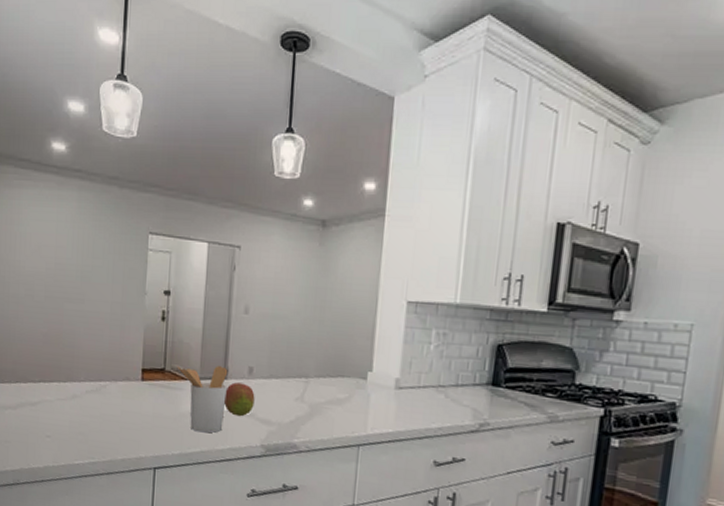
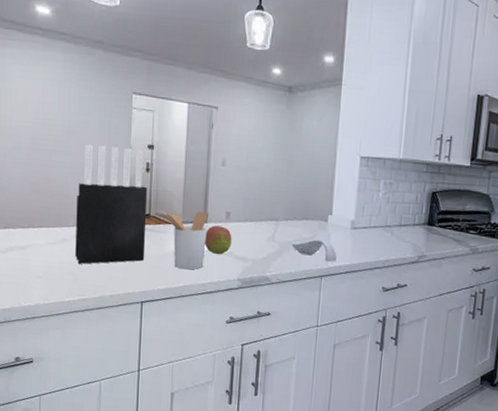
knife block: none [86,290,162,424] -> present [75,144,147,264]
spoon rest: none [323,400,378,429] -> present [291,239,337,262]

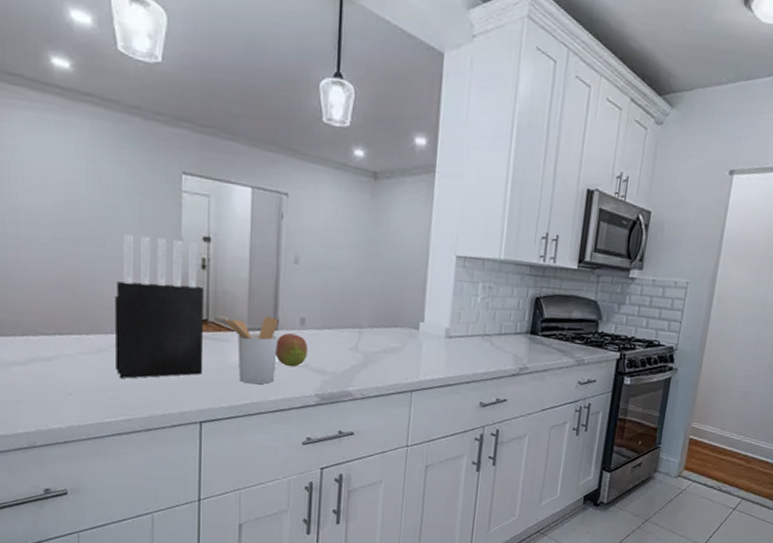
spoon rest: present [291,239,337,262] -> none [377,349,429,375]

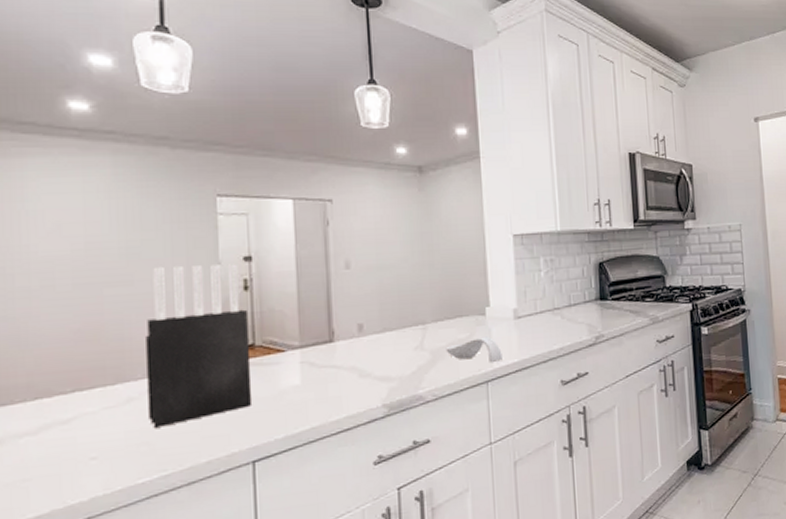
utensil holder: present [221,316,279,385] -> none [270,329,336,408]
fruit: present [276,333,308,367] -> none [333,343,369,380]
spoon rest: none [377,349,429,375] -> present [445,336,503,363]

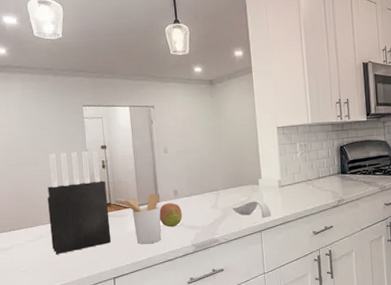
utensil holder: none [270,329,336,408] -> present [120,193,162,245]
fruit: none [333,343,369,380] -> present [159,203,183,228]

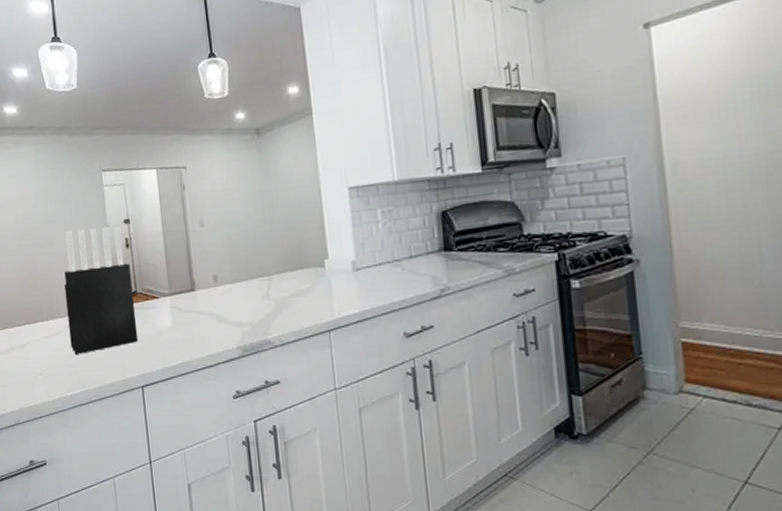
utensil holder: present [120,193,162,245] -> none [147,279,199,345]
fruit: present [159,203,183,228] -> none [195,292,225,324]
spoon rest: present [232,199,271,218] -> none [289,287,343,313]

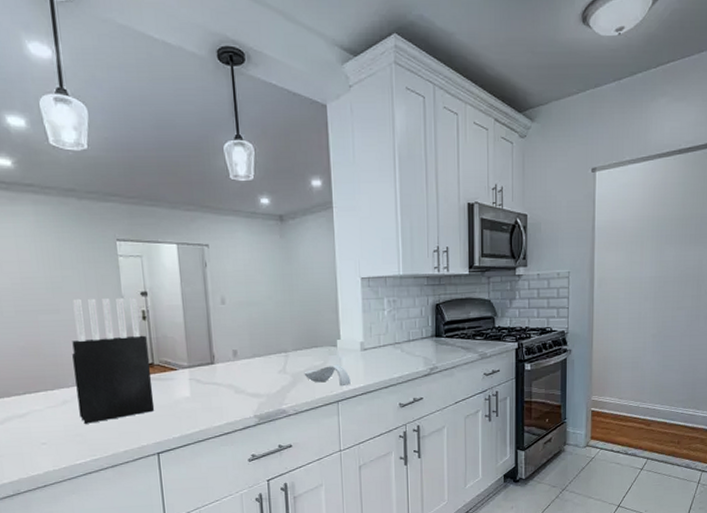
spoon rest: none [289,287,343,313] -> present [304,364,351,387]

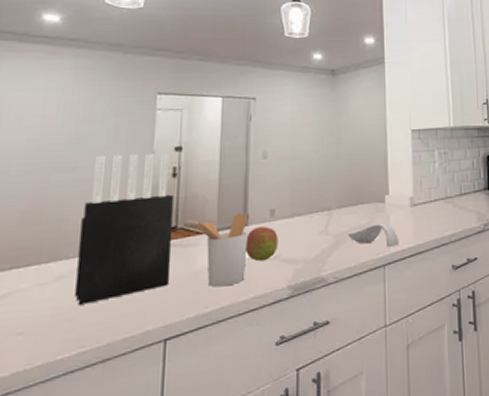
utensil holder: none [165,353,217,414] -> present [191,213,248,288]
fruit: none [214,365,243,395] -> present [246,226,278,262]

